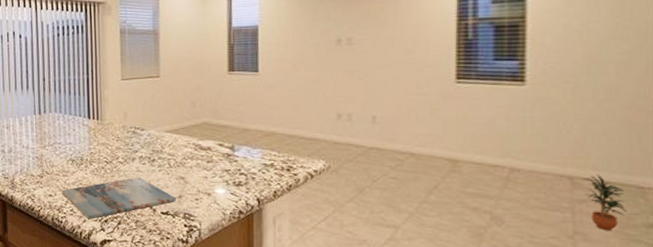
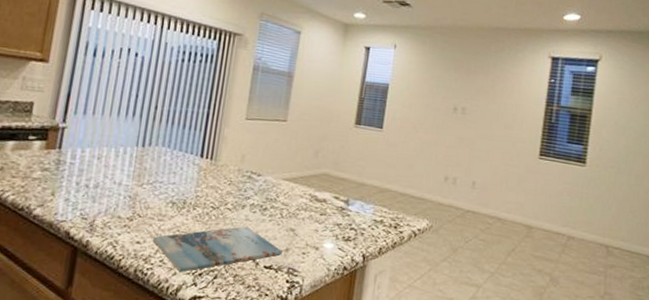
potted plant: present [582,174,628,231] -> none [614,244,640,292]

